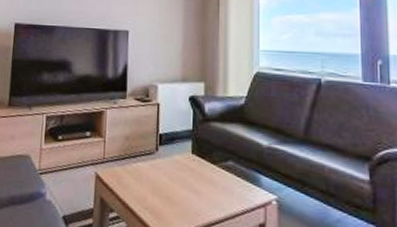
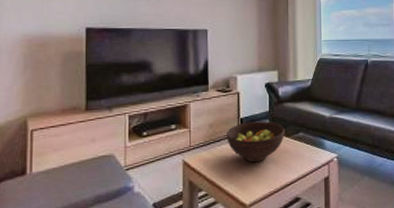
fruit bowl: none [143,139,211,190] -> present [227,121,285,163]

